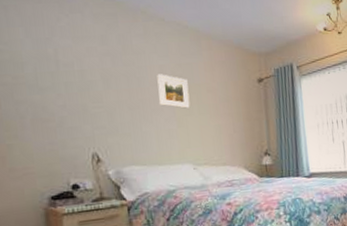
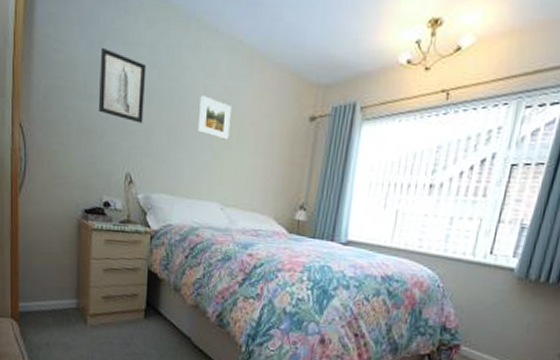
wall art: none [48,43,104,106] -> present [98,47,147,123]

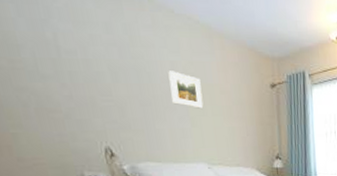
wall art: present [98,47,147,123] -> none [46,25,113,99]

